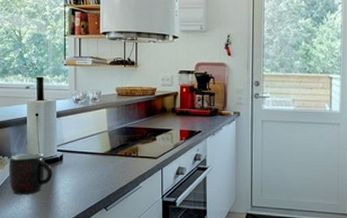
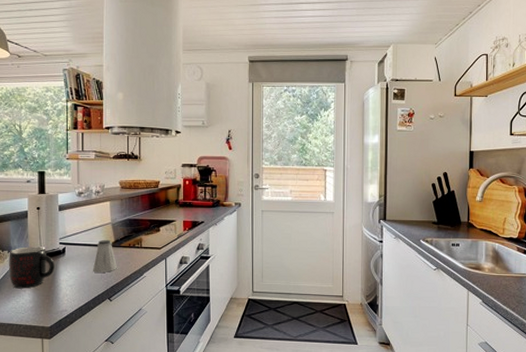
saltshaker: none [89,147,113,181] -> present [92,239,117,272]

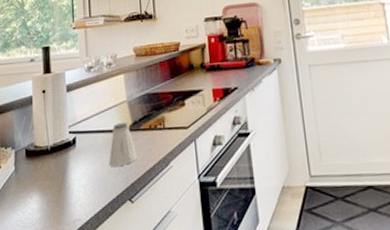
mug: present [9,247,55,289] -> none [13,138,65,195]

